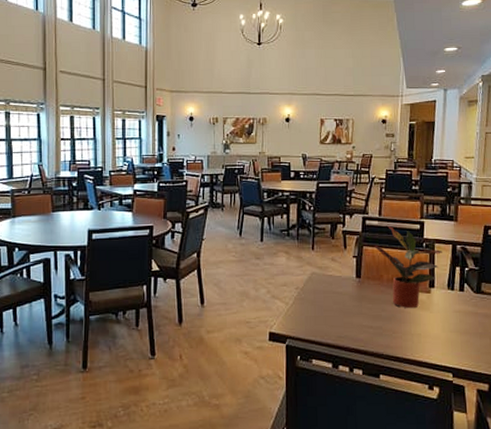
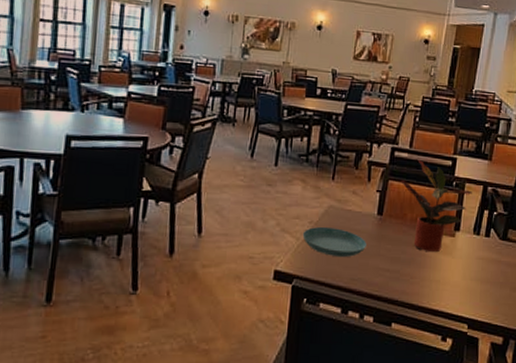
saucer: none [291,291,349,318] -> present [302,226,367,258]

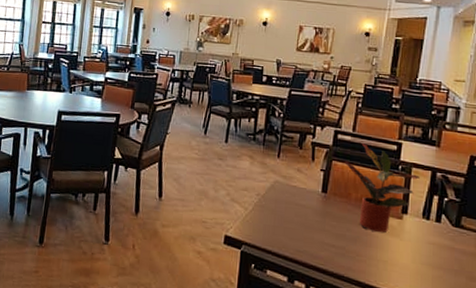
saucer: present [302,226,367,258] -> none [250,199,311,230]

